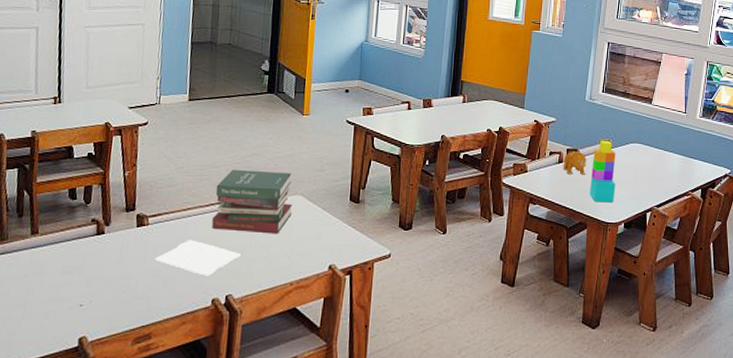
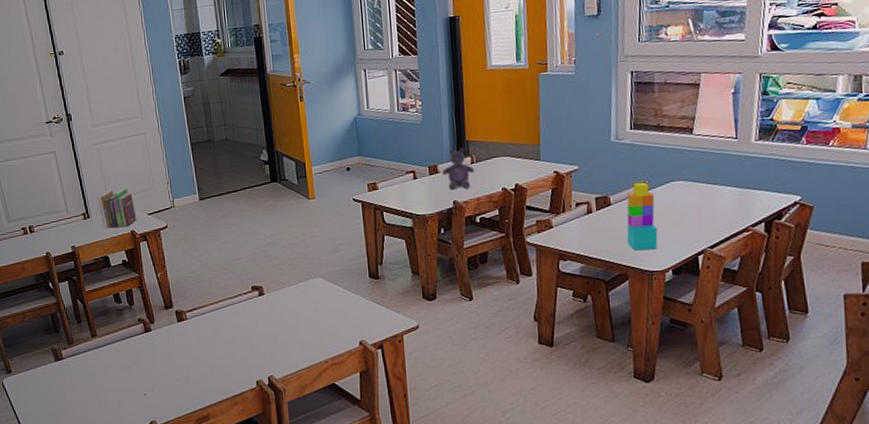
books: none [73,77,116,118] -> present [96,189,137,229]
paper sheet: present [154,240,241,276] -> none [199,329,274,361]
books: present [212,169,293,234] -> none [240,257,316,318]
stuffed animal: none [434,85,465,126] -> present [441,148,475,190]
toy dinosaur: present [563,150,586,175] -> none [592,198,621,225]

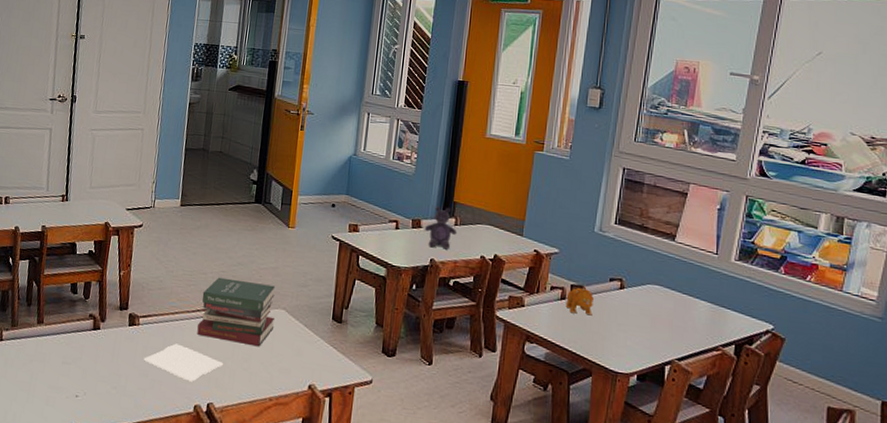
books: present [96,189,137,229] -> none [77,178,116,218]
paper sheet: none [199,329,274,361] -> present [143,343,223,382]
books: none [240,257,316,318] -> present [197,277,276,347]
toy dinosaur: none [592,198,621,225] -> present [565,287,594,316]
toy blocks: present [627,182,658,251] -> none [597,277,630,350]

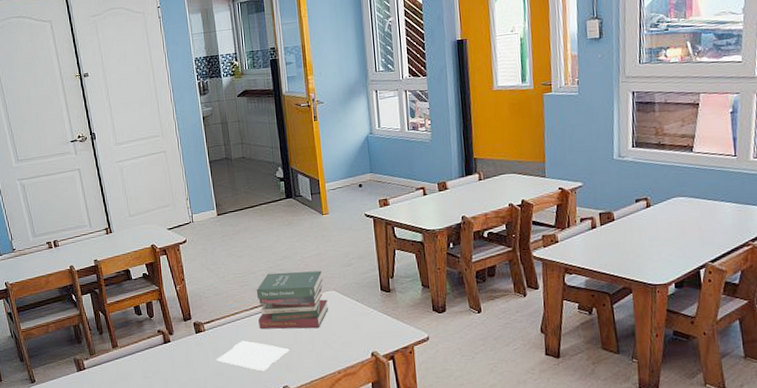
stuffed animal: present [424,206,457,250] -> none [450,165,483,206]
toy dinosaur: present [565,287,594,316] -> none [596,213,624,239]

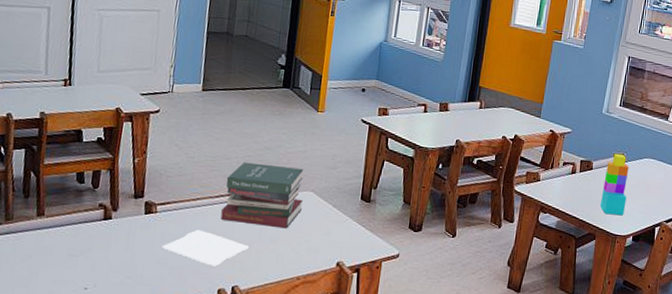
toy blocks: none [630,198,661,265] -> present [600,153,629,216]

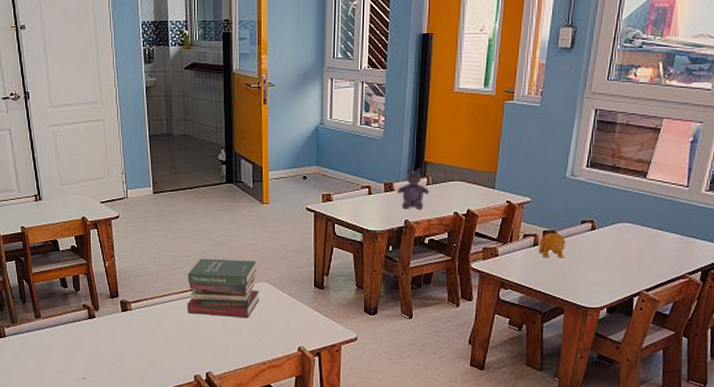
paper sheet: present [161,229,249,267] -> none [141,323,216,356]
stuffed animal: none [451,90,482,131] -> present [396,167,430,209]
toy dinosaur: none [575,162,599,187] -> present [538,232,565,258]
toy blocks: present [600,153,629,216] -> none [568,220,601,287]

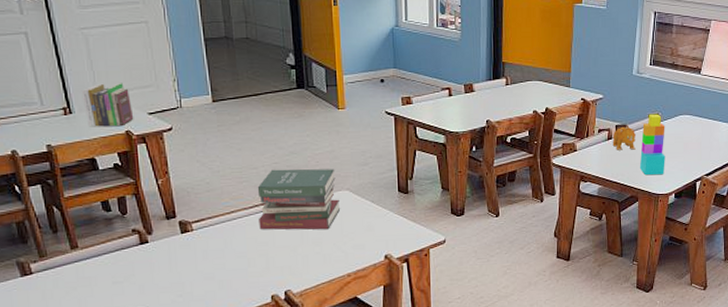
books: none [49,174,89,213] -> present [81,83,134,127]
stuffed animal: present [396,167,430,209] -> none [477,68,509,109]
toy blocks: none [568,220,601,287] -> present [640,114,665,176]

